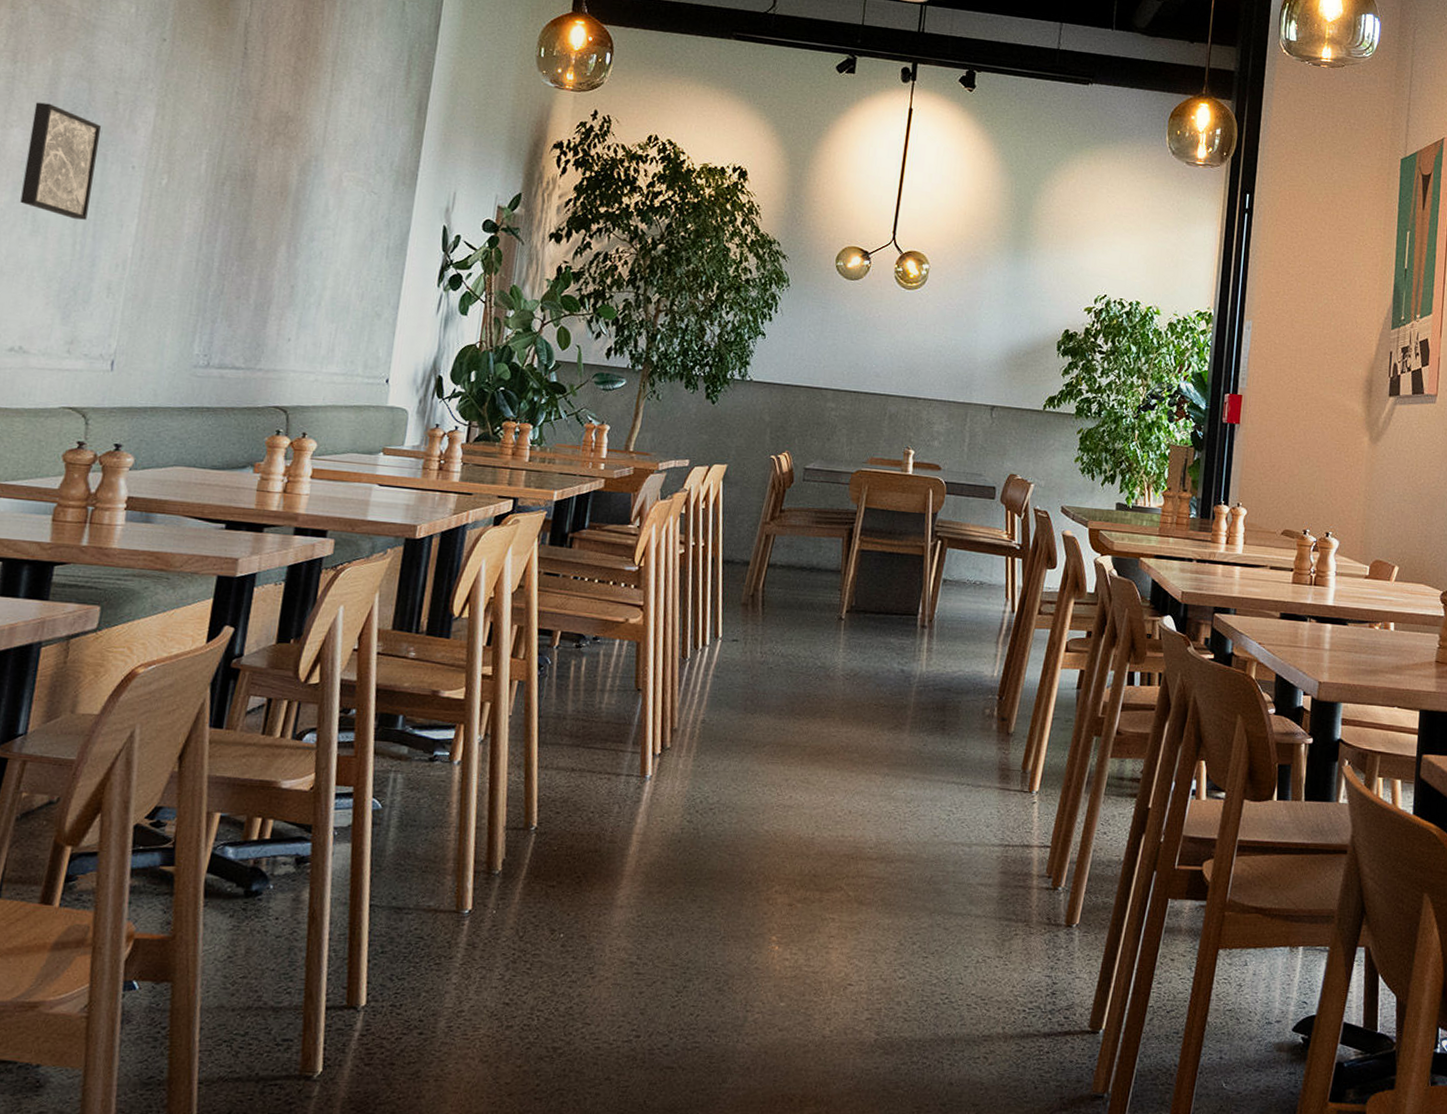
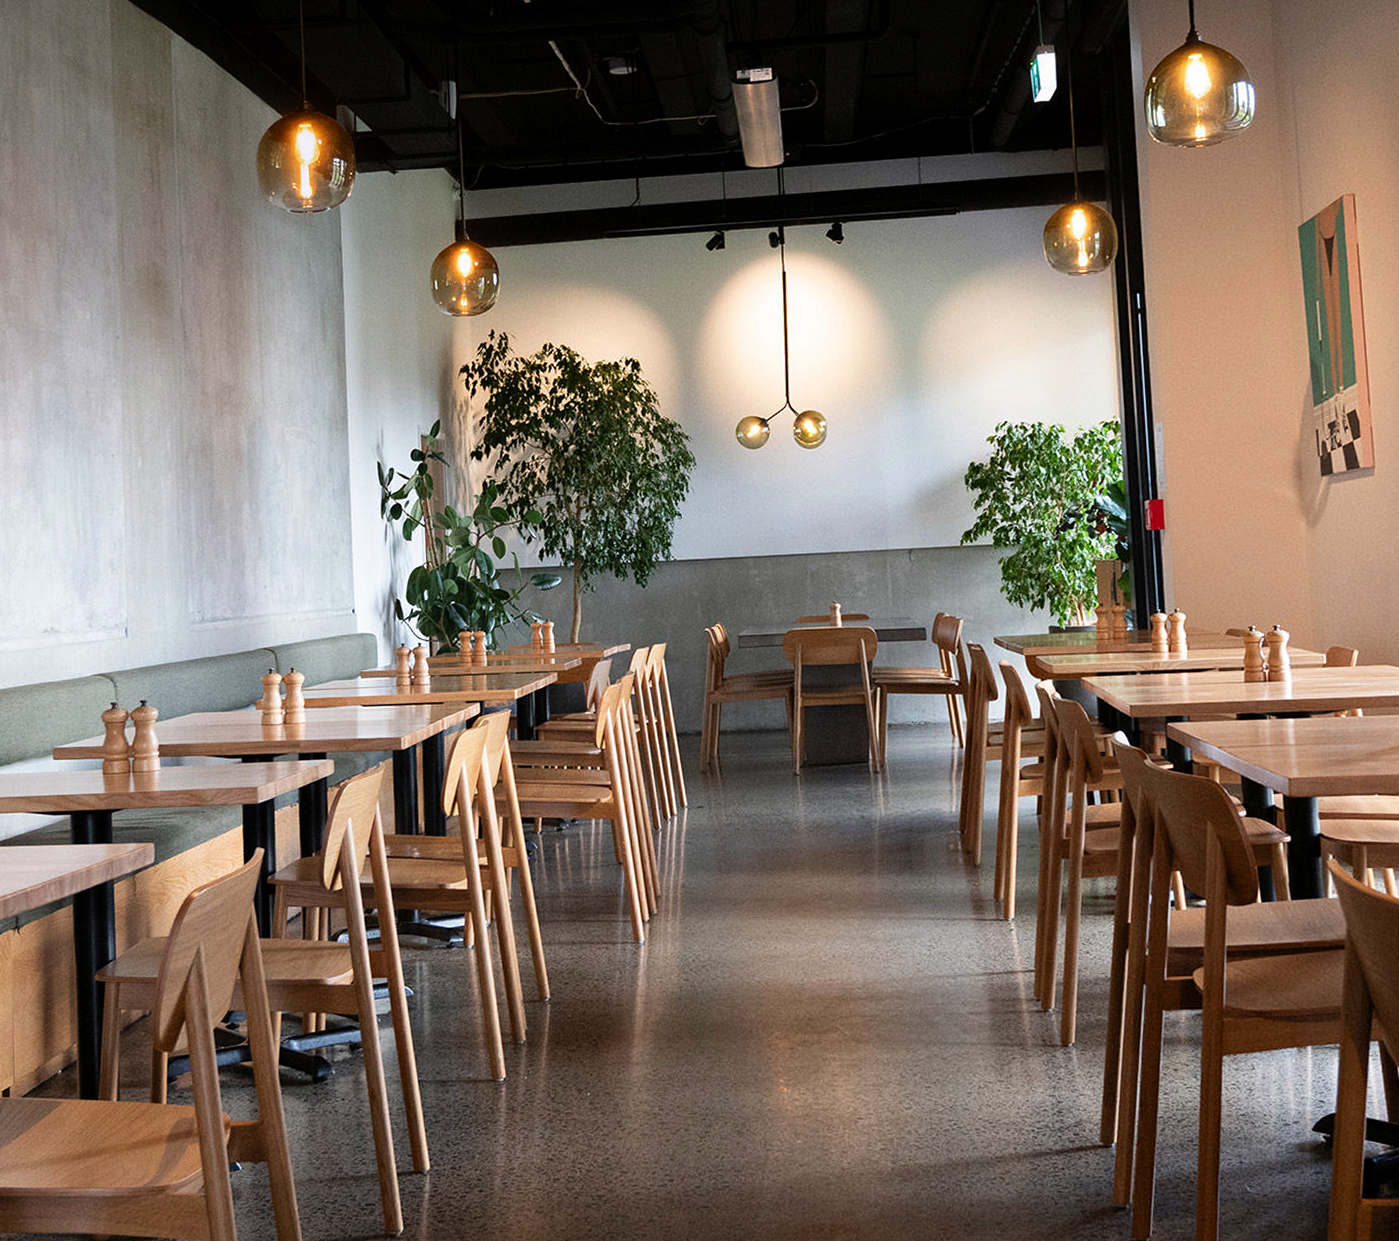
wall art: present [20,102,101,220] -> none [26,412,84,509]

